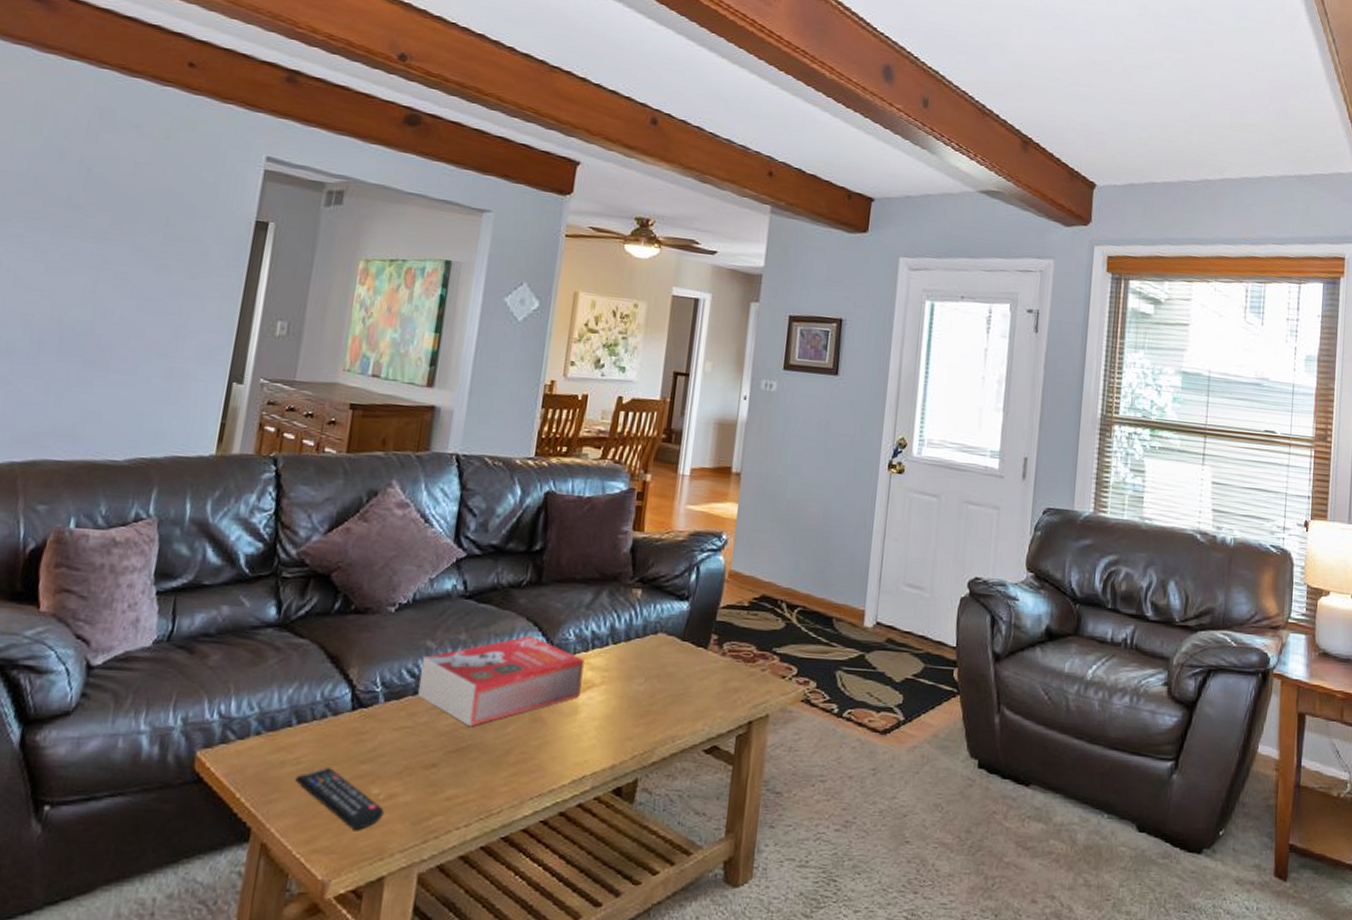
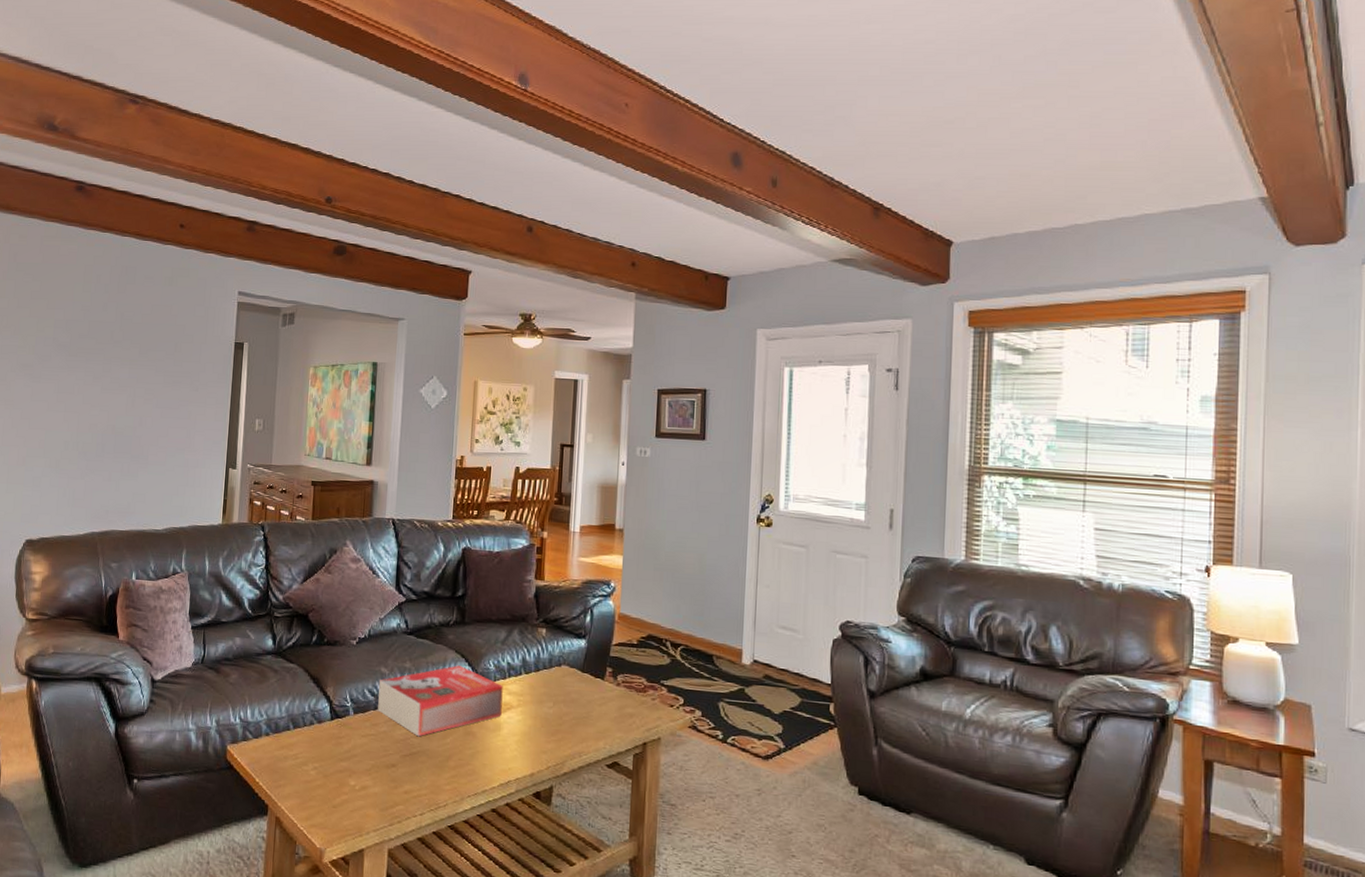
remote control: present [295,768,384,830] -> none [295,763,360,812]

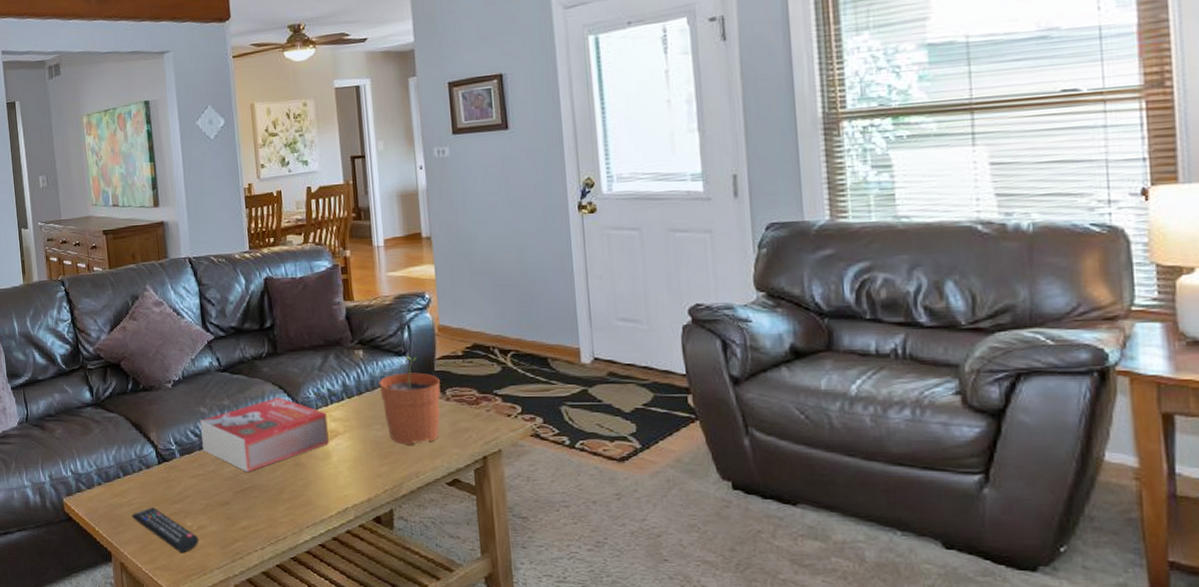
remote control: none [295,763,360,812] -> present [132,507,199,552]
plant pot: none [556,639,613,725] -> present [379,356,441,445]

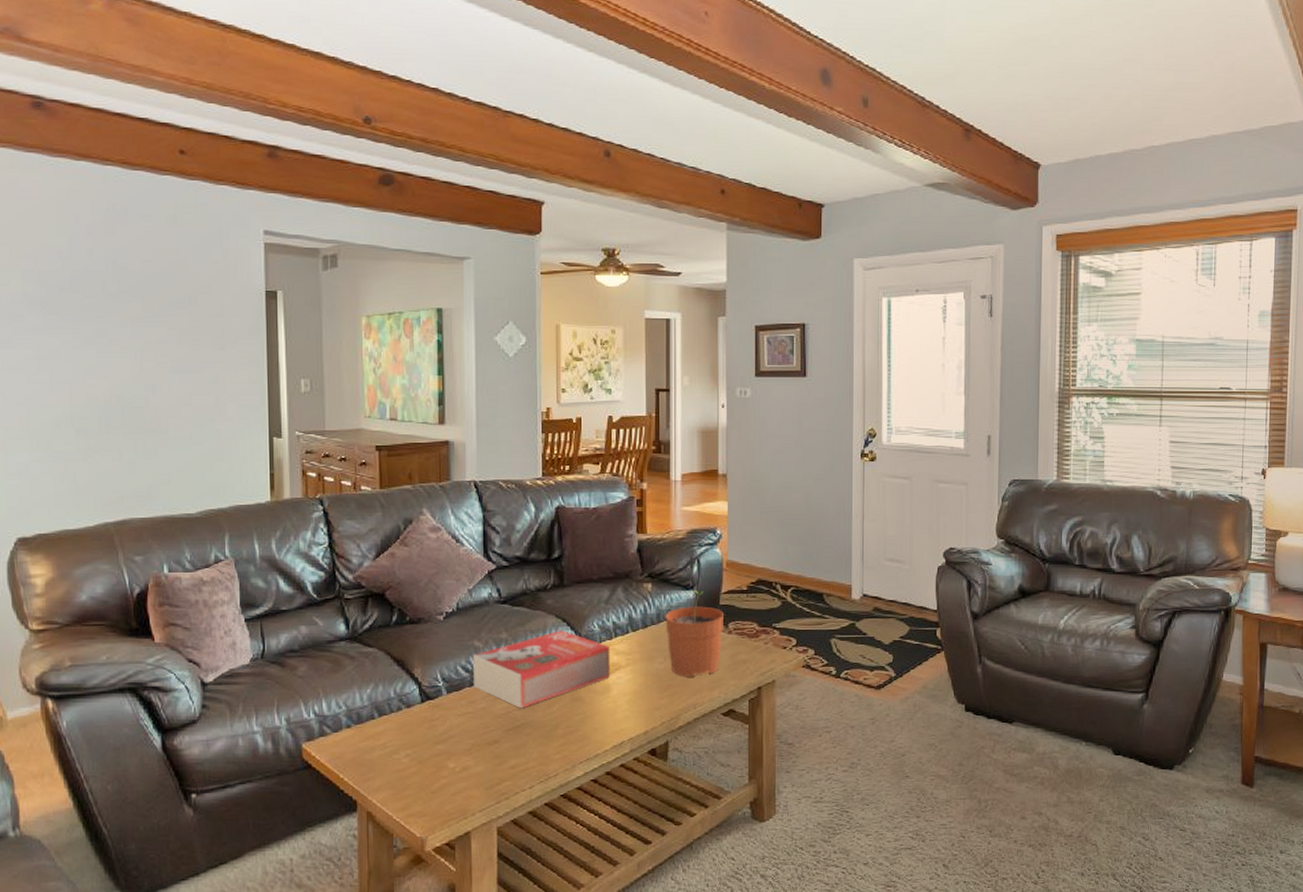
remote control: present [132,507,199,552] -> none [385,750,461,797]

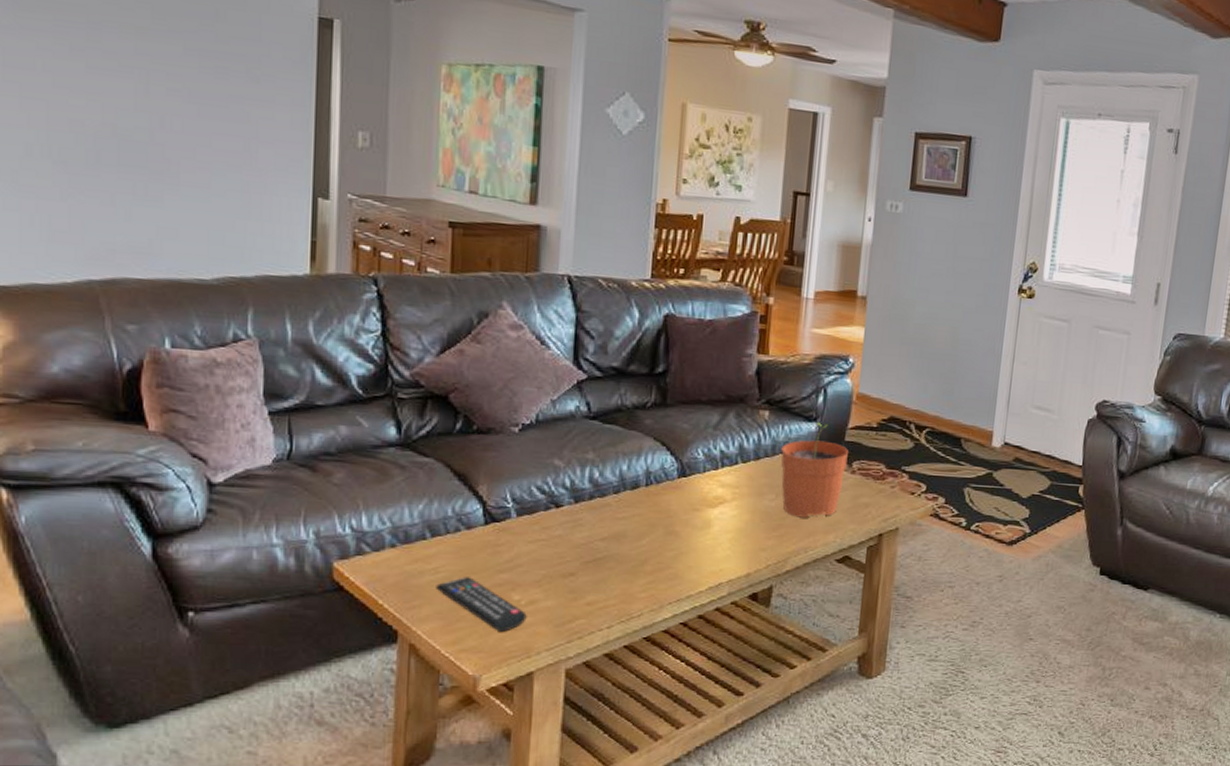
remote control: none [385,750,461,797] -> present [436,577,527,632]
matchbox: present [472,630,610,709] -> none [550,455,715,540]

